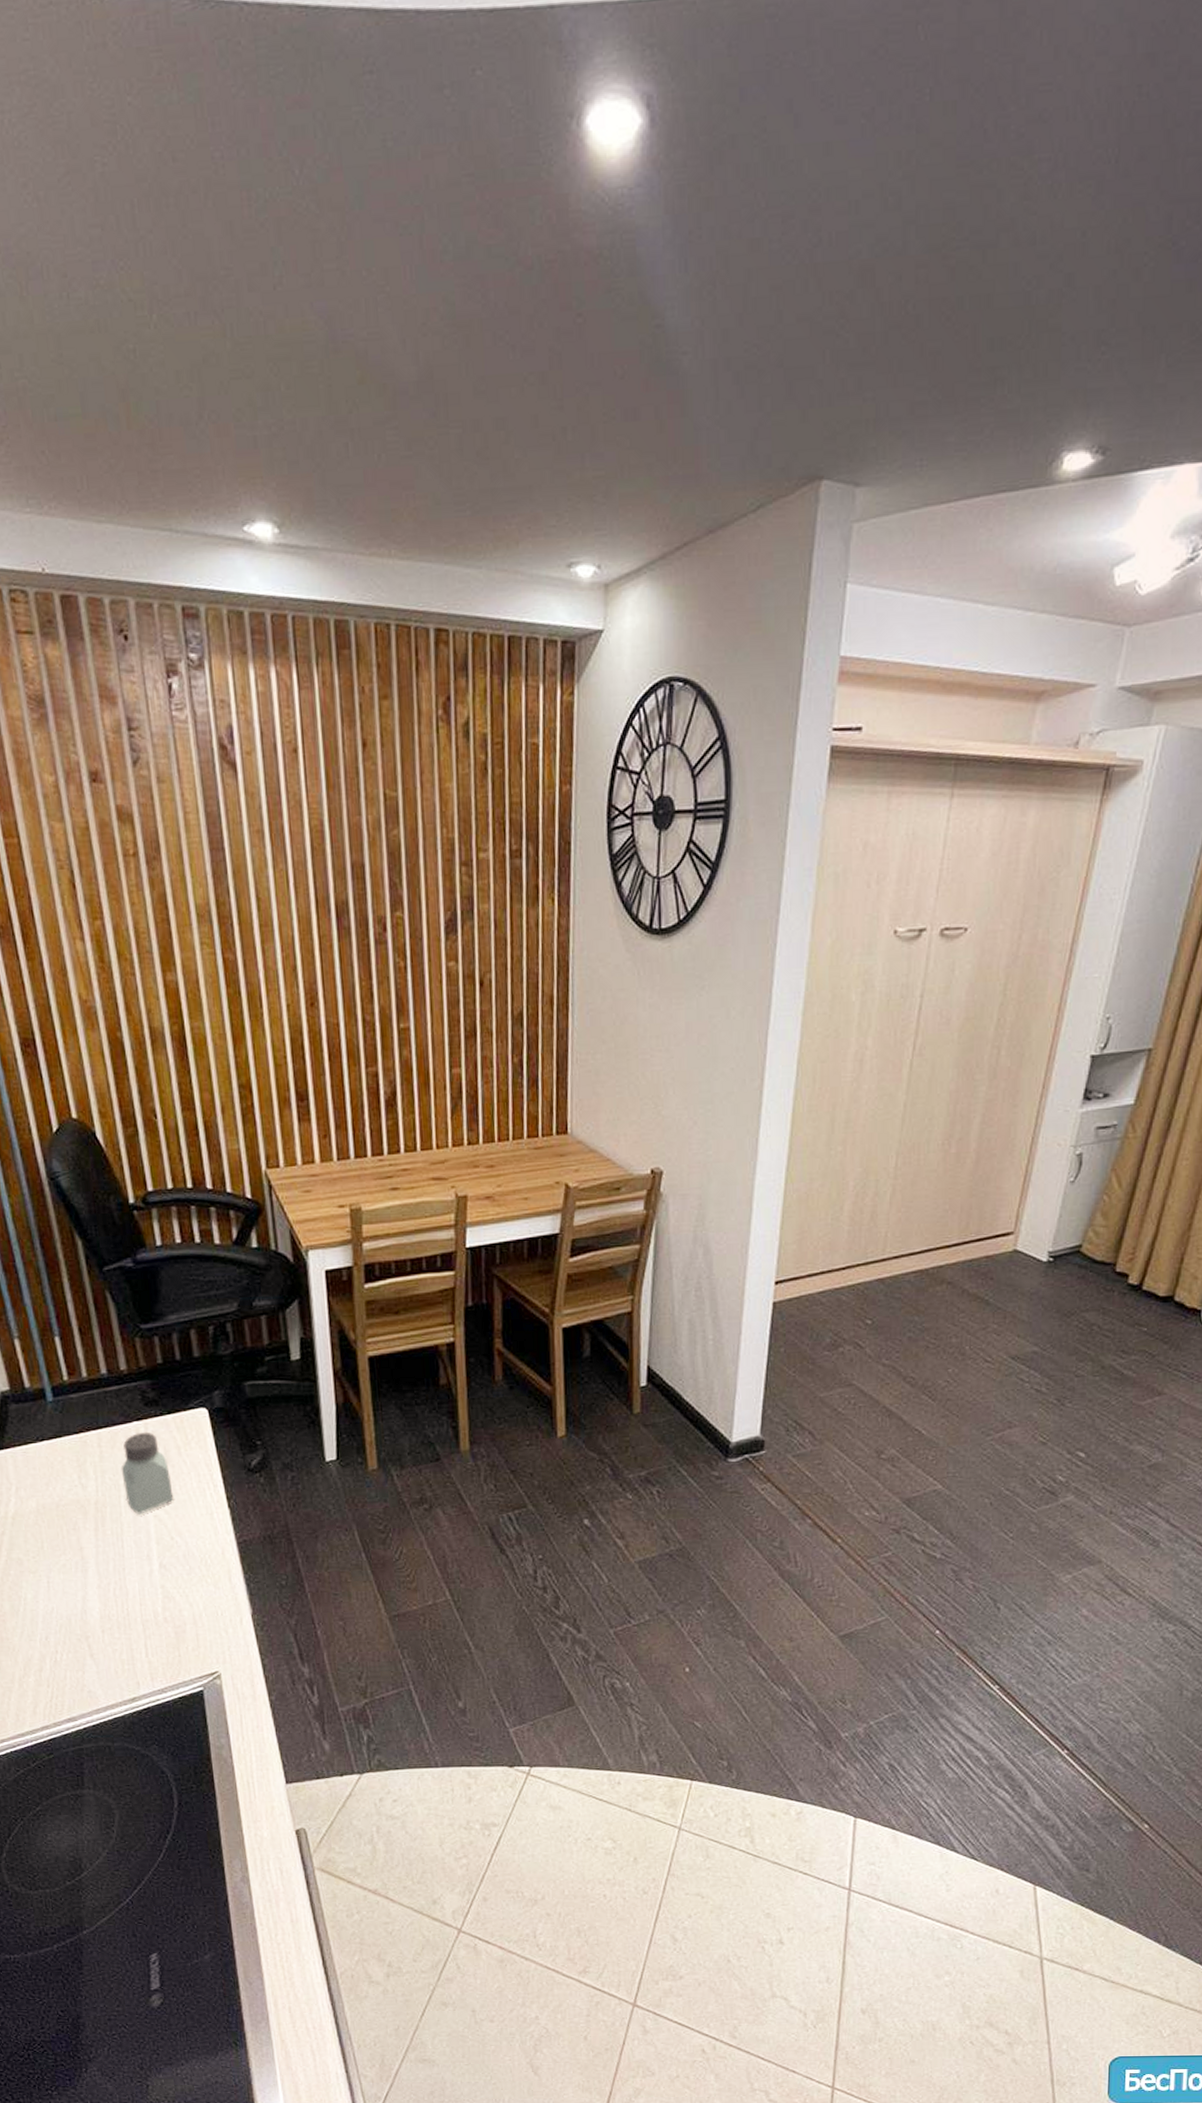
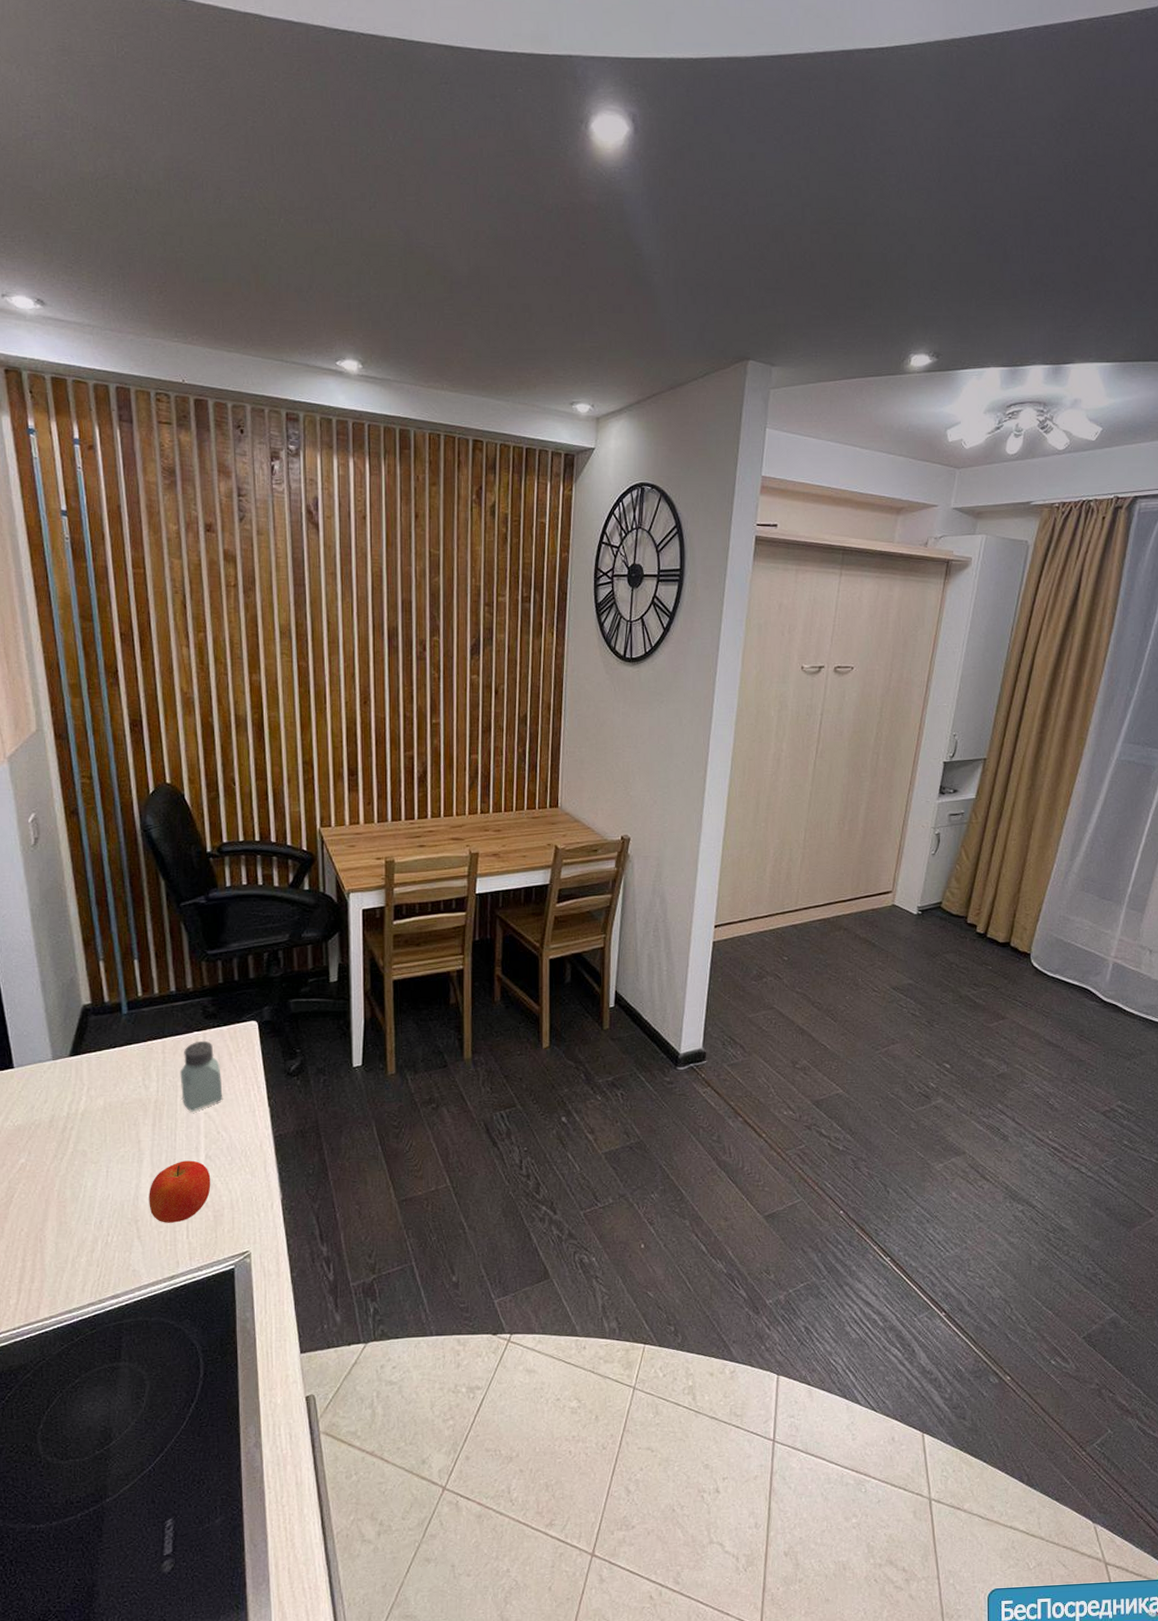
apple: none [98,1570,169,1640] -> present [149,1160,211,1223]

